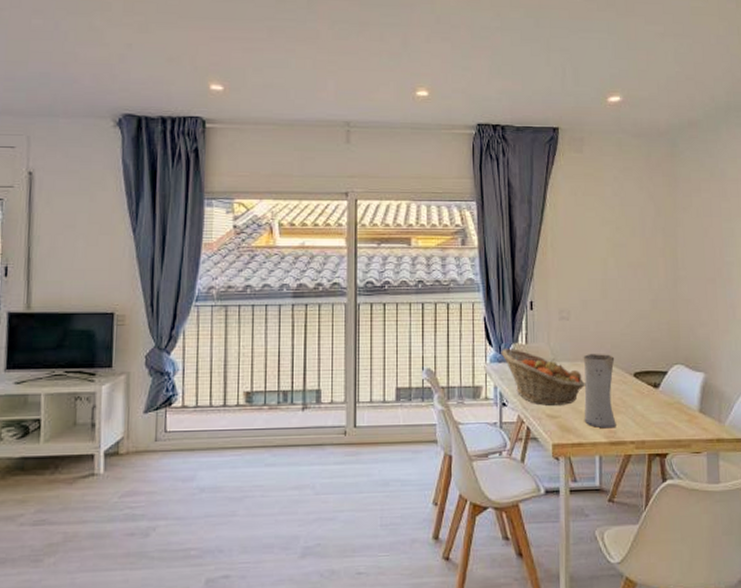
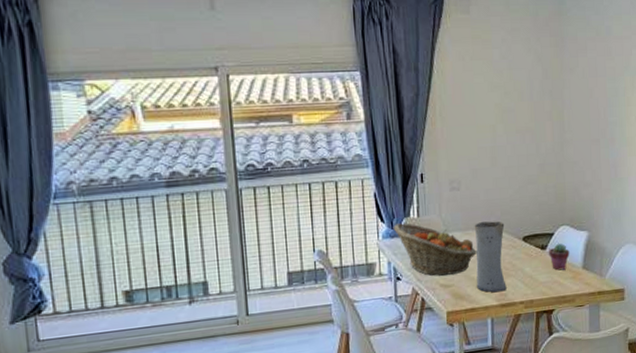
potted succulent: none [662,383,685,412] -> present [549,243,570,271]

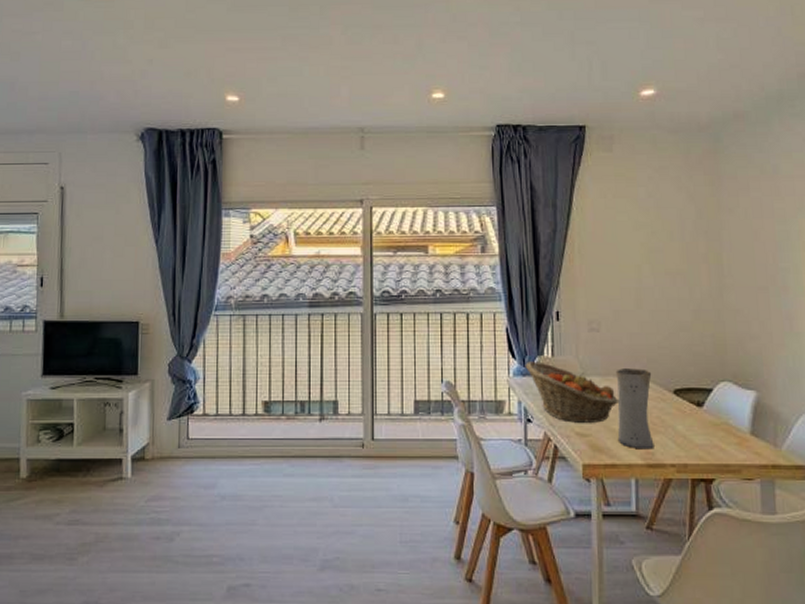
potted succulent: present [549,243,570,271] -> none [706,402,733,433]

